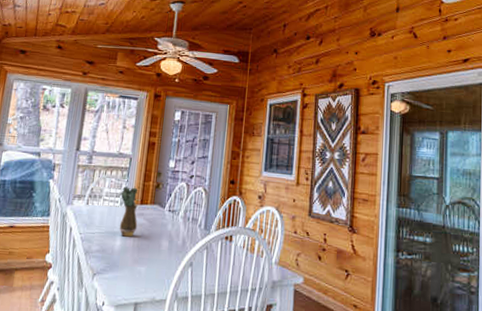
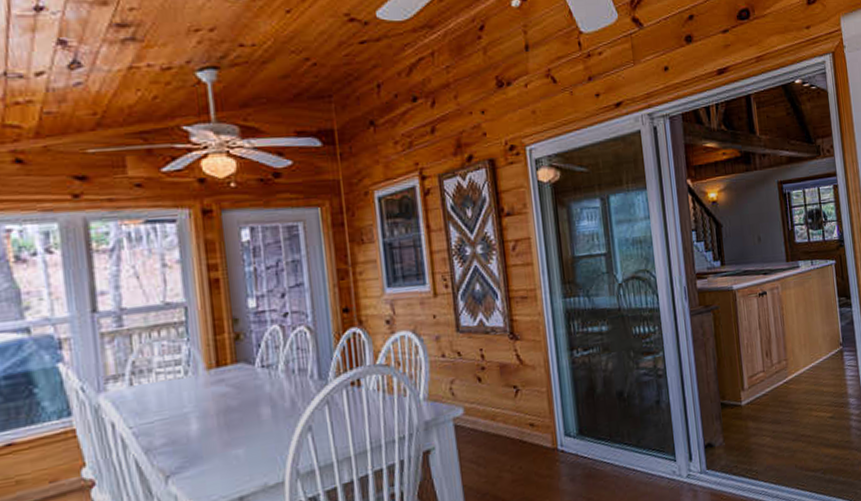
vase: present [119,184,138,237] -> none [180,344,220,417]

